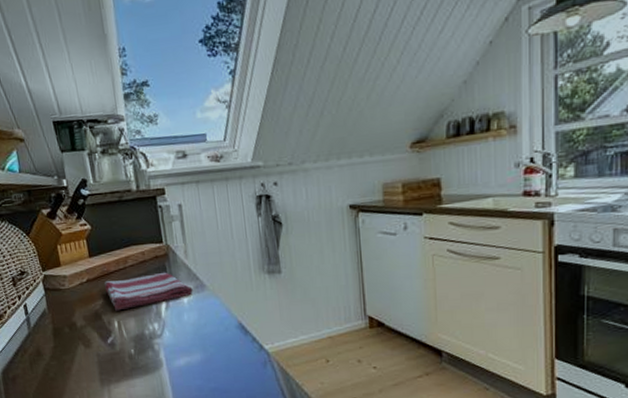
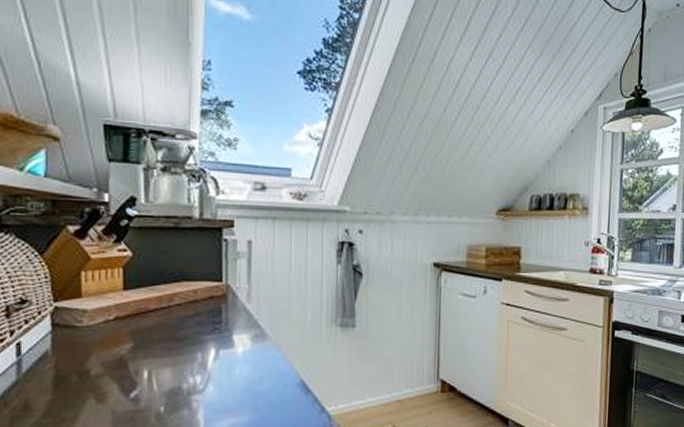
dish towel: present [104,272,193,311] -> none [139,315,251,358]

